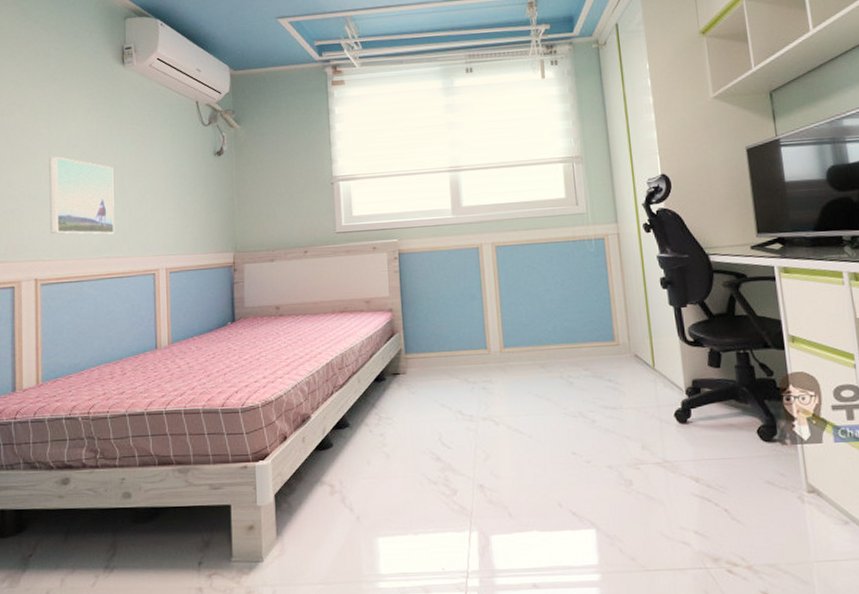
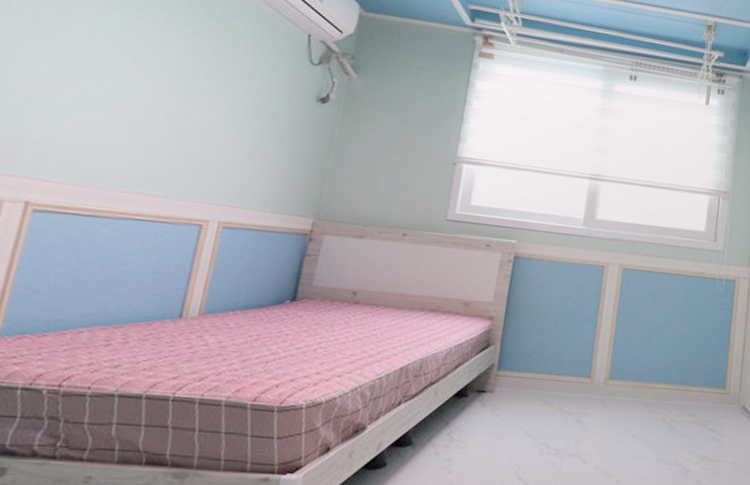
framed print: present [49,156,115,235] -> none [64,54,178,167]

